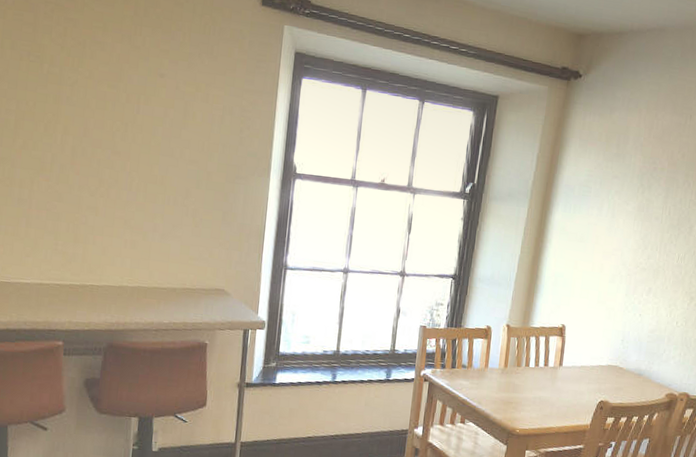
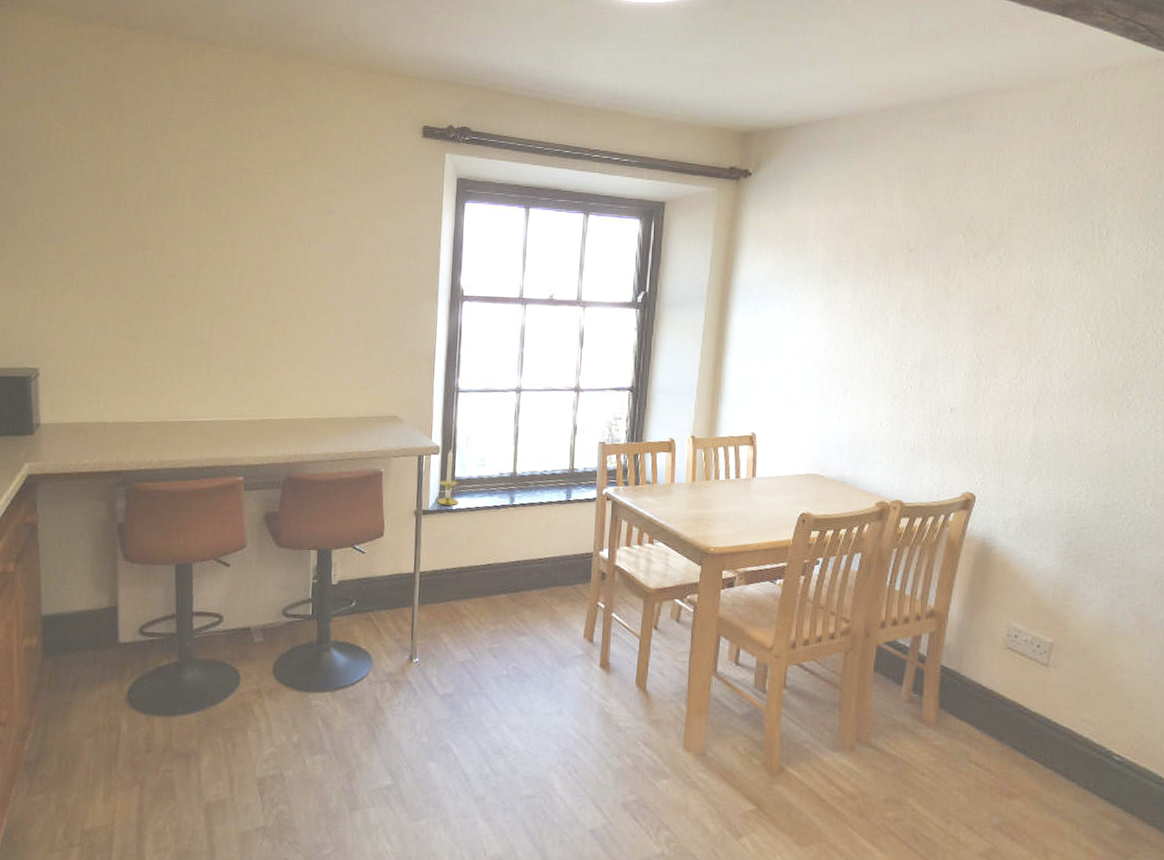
candle: none [260,324,282,380] -> present [437,448,458,505]

